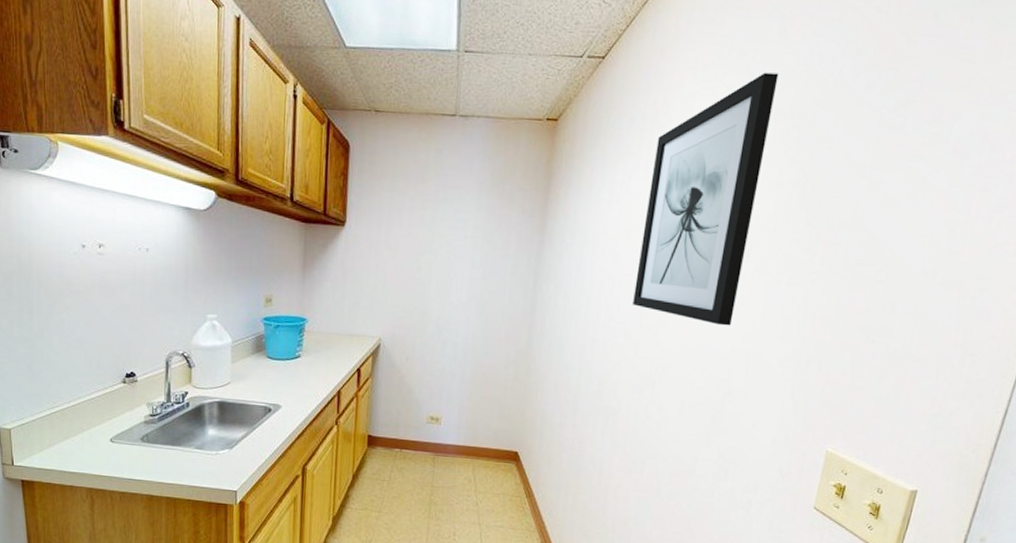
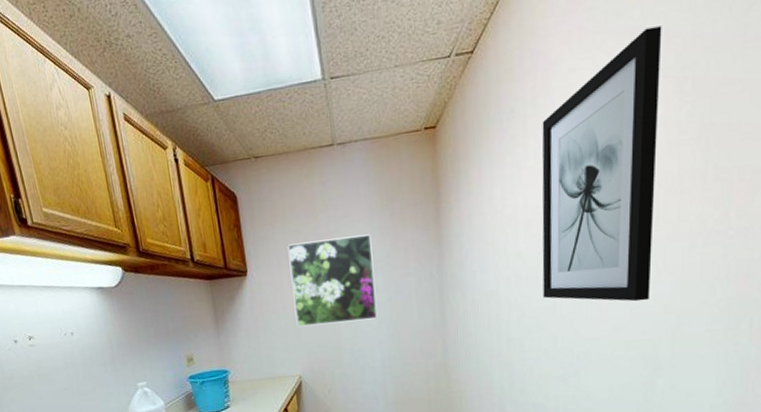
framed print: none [386,203,477,295] -> present [287,234,377,327]

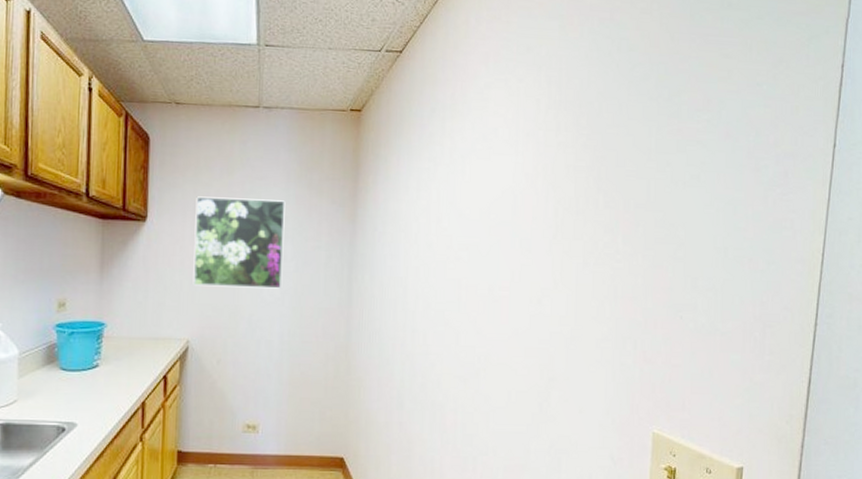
wall art: present [542,26,662,302] -> none [449,65,564,310]

